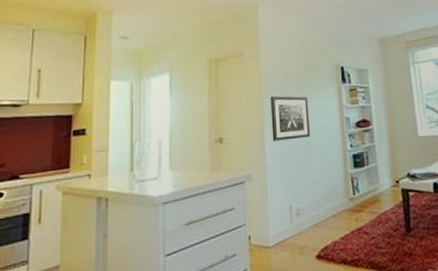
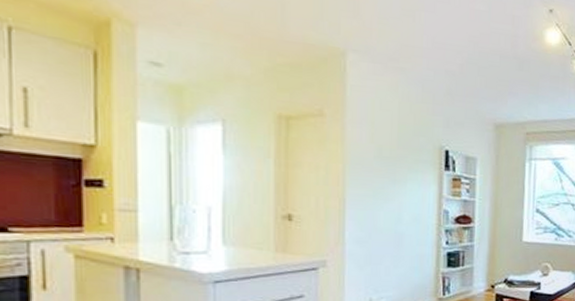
wall art: present [270,95,311,141] -> none [354,172,402,228]

